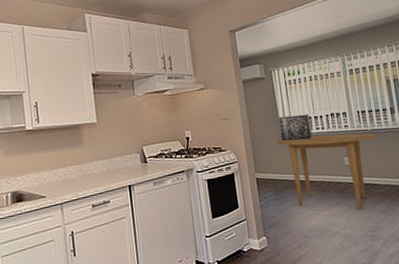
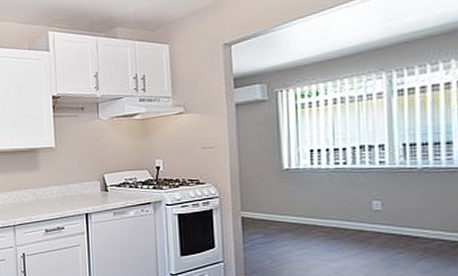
dining table: present [277,133,376,209] -> none [275,171,430,265]
decorative cube: present [278,114,312,141] -> none [280,145,327,177]

